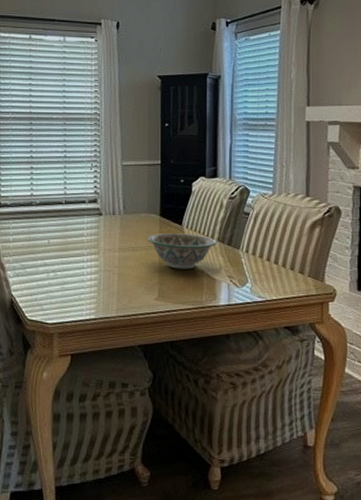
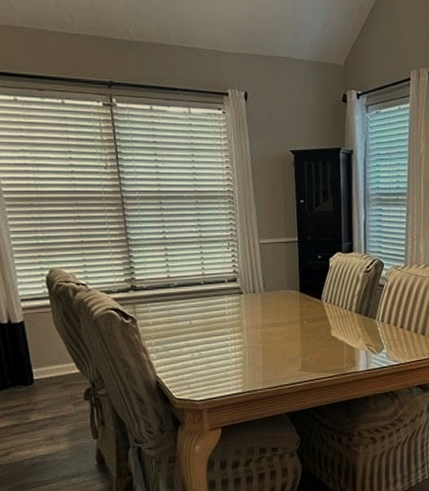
decorative bowl: present [147,233,217,269] -> none [288,307,355,341]

